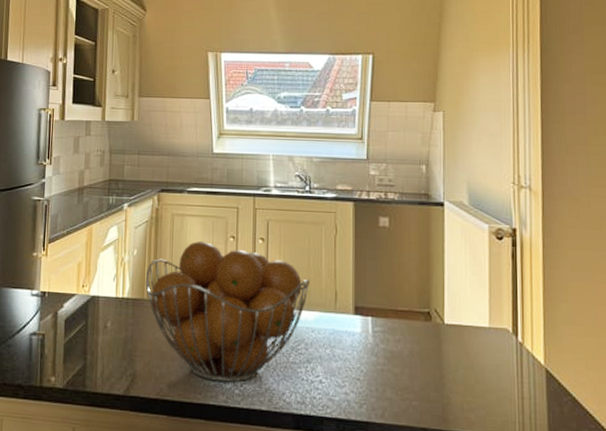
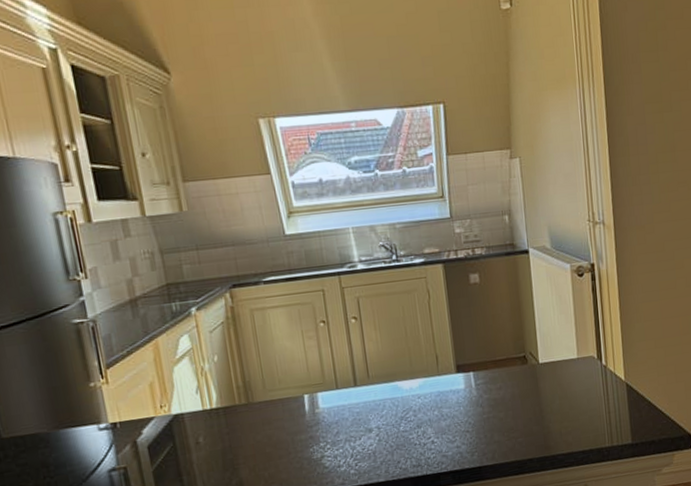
fruit basket: present [145,241,310,383] -> none [233,331,410,468]

